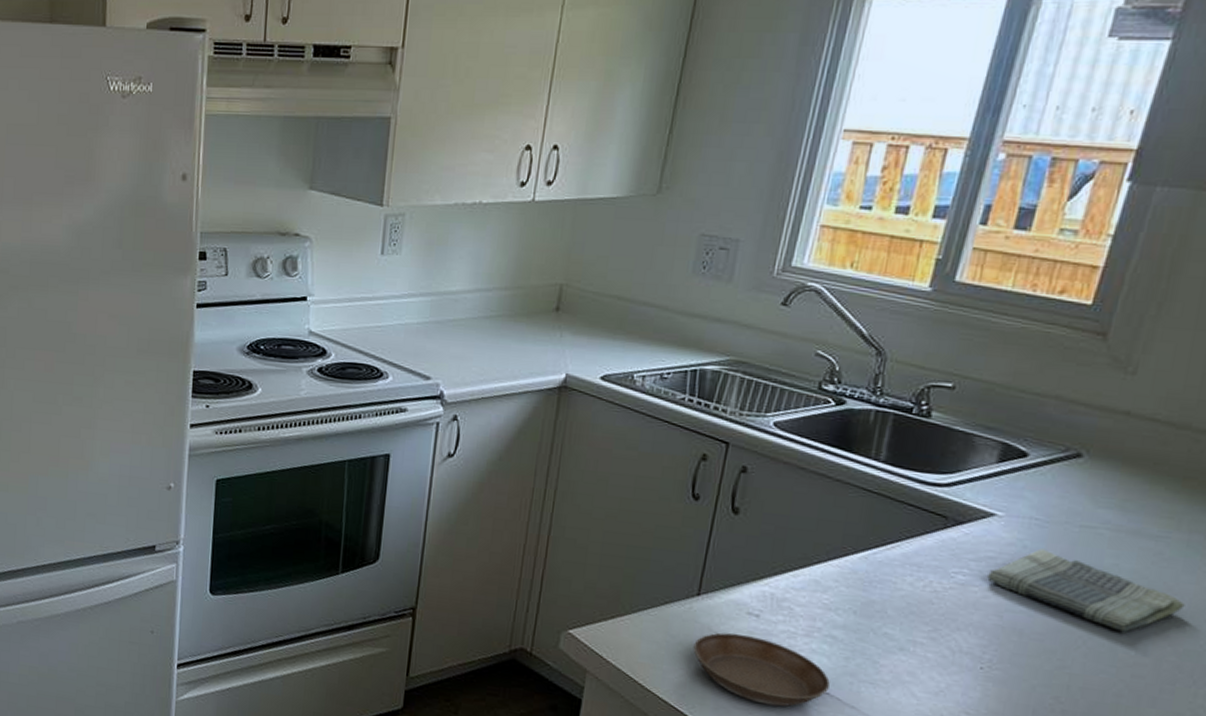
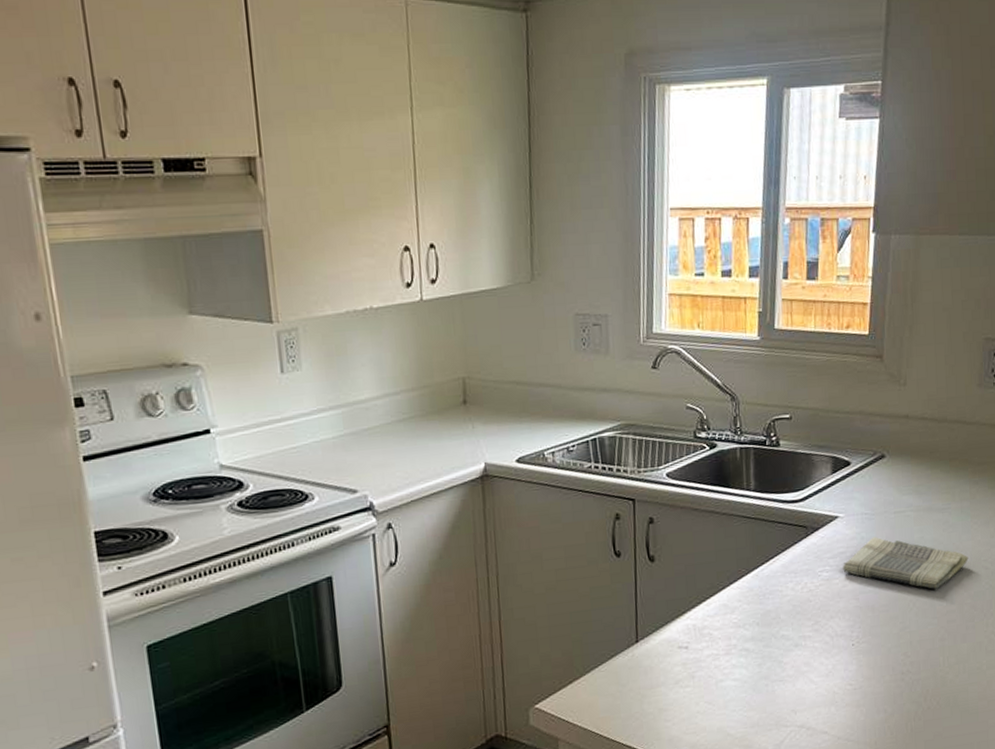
saucer: present [693,633,830,707] -> none [642,666,752,724]

